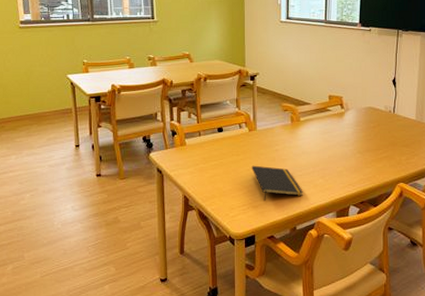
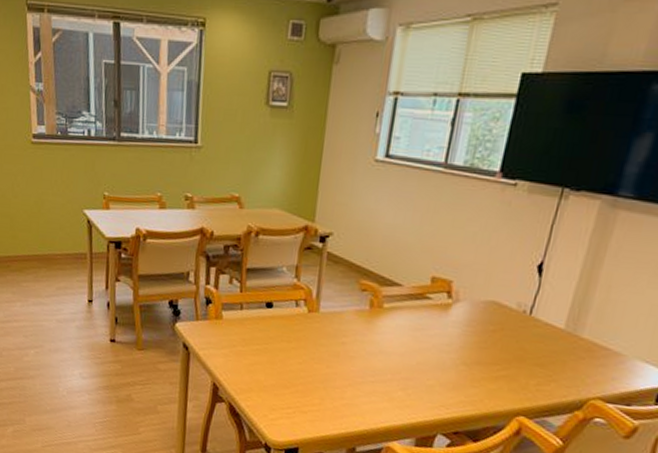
notepad: present [251,165,303,201] -> none [305,358,373,410]

